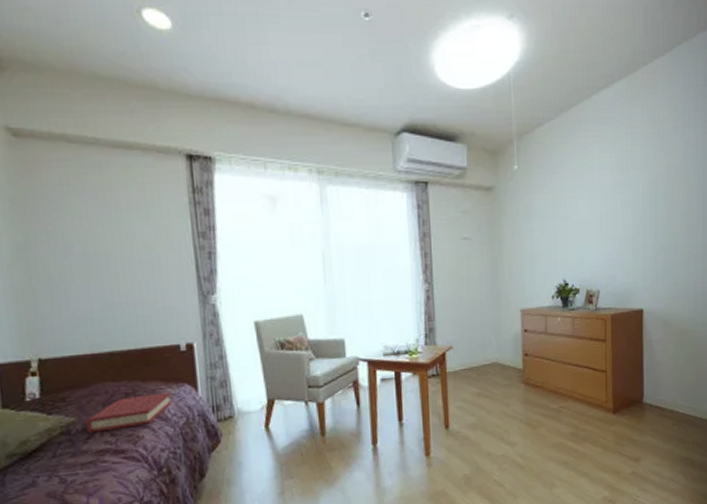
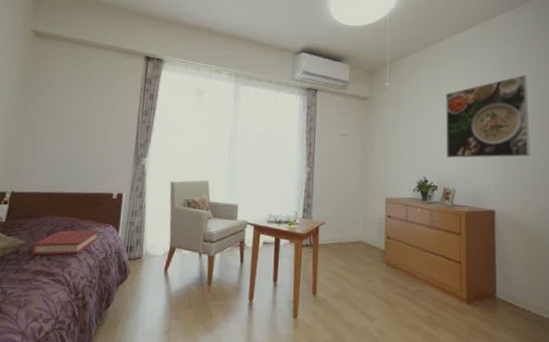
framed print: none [587,140,683,253] -> present [446,74,530,158]

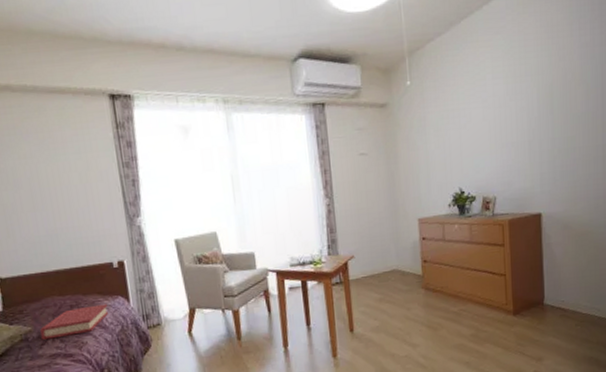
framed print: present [446,74,530,158] -> none [479,43,581,161]

